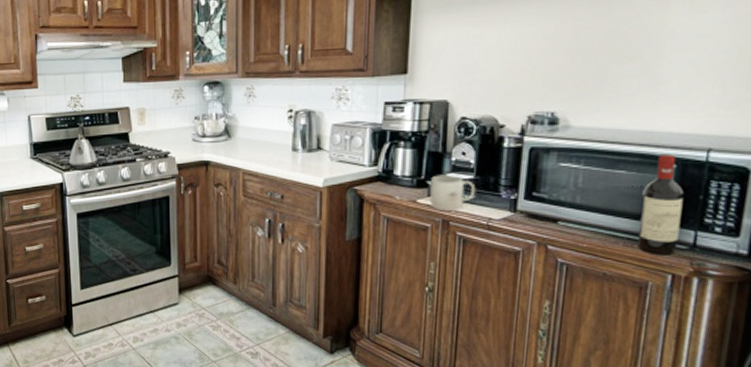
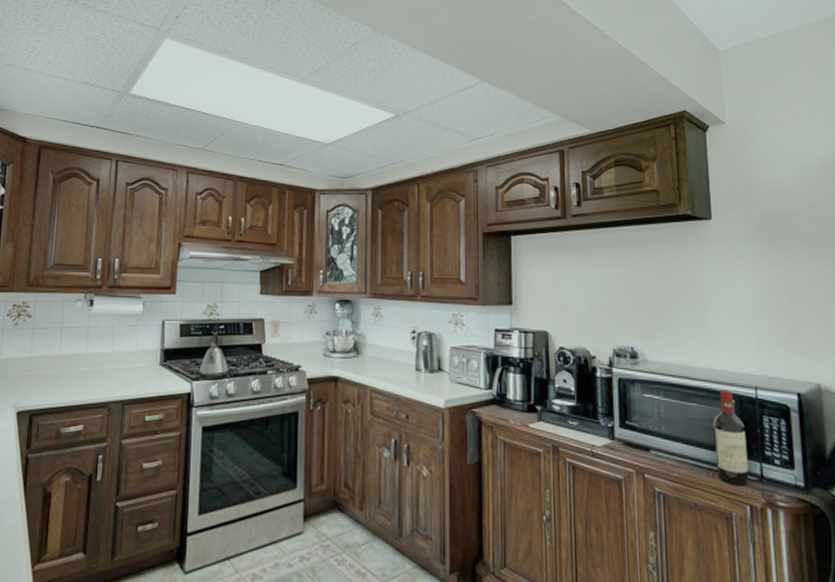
mug: present [429,175,476,212] -> none [538,400,579,438]

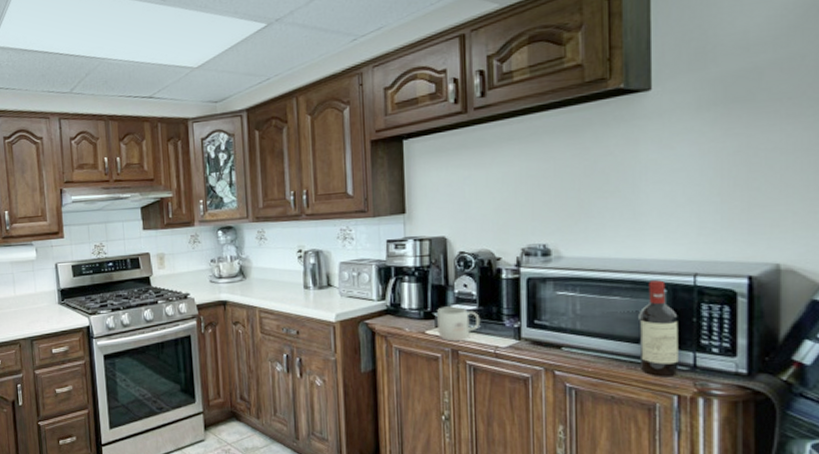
kettle: present [199,332,228,381] -> none [94,269,121,314]
mug: none [538,400,579,438] -> present [436,306,481,342]

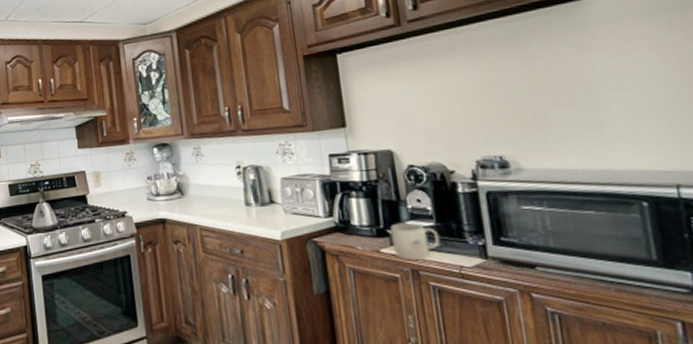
kettle: none [94,269,121,314] -> present [31,188,59,234]
wine bottle: present [638,280,679,378] -> none [619,192,678,301]

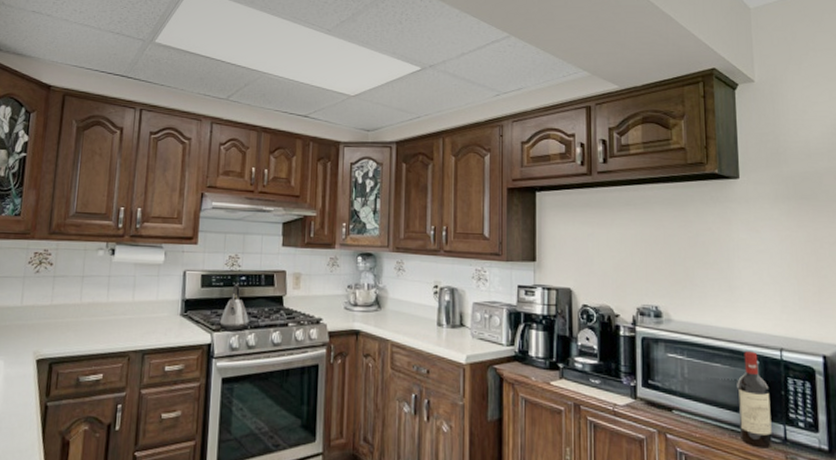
mug: present [390,222,441,261] -> none [560,358,601,396]
wine bottle: none [619,192,678,301] -> present [737,351,773,449]

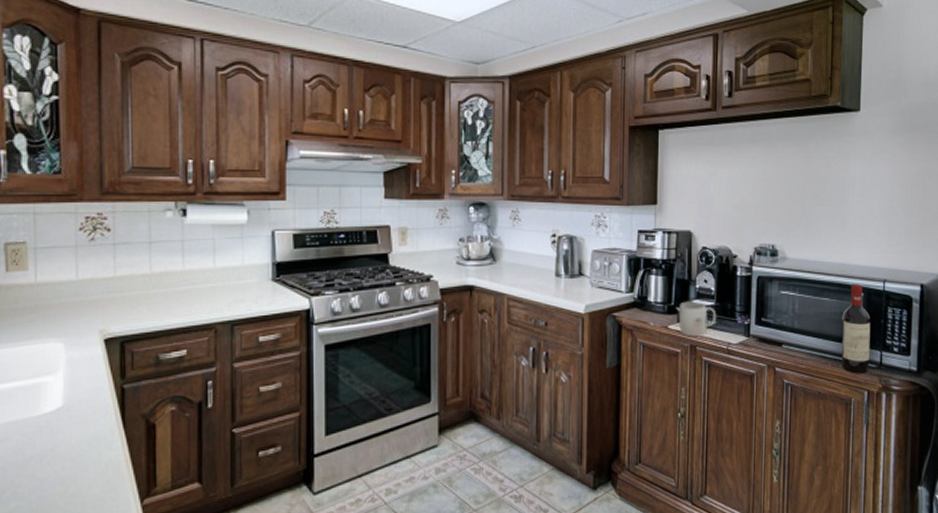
kettle: present [219,283,249,332] -> none [318,242,351,295]
mug: none [560,358,601,396] -> present [678,301,717,337]

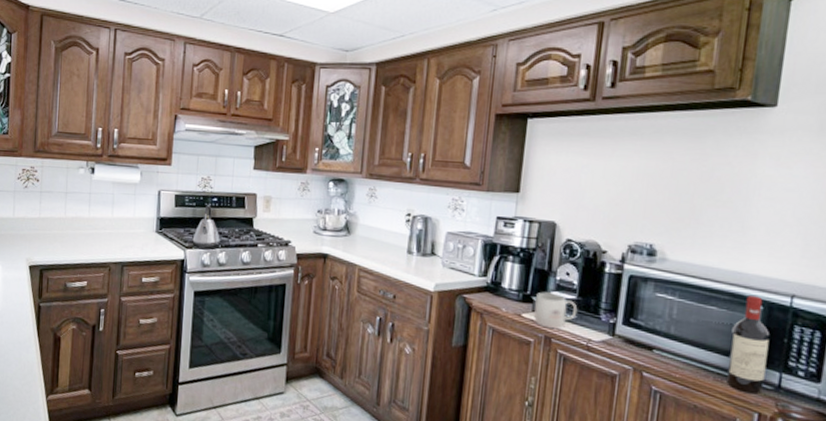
kettle: none [318,242,351,295] -> present [192,204,220,251]

